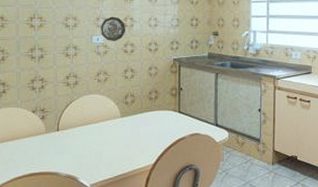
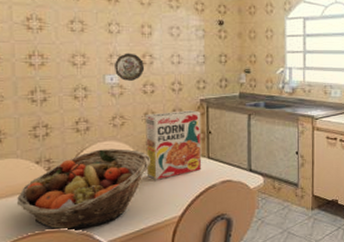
fruit basket: none [16,101,128,173] -> present [17,149,150,231]
cereal box: none [125,68,174,131] -> present [146,110,202,180]

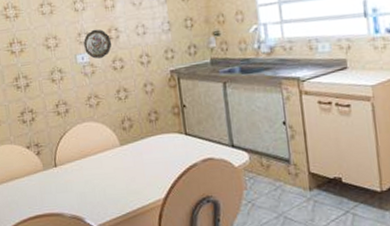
fruit basket: present [17,149,150,231] -> none [15,129,129,215]
cereal box: present [146,110,202,180] -> none [118,83,180,161]

